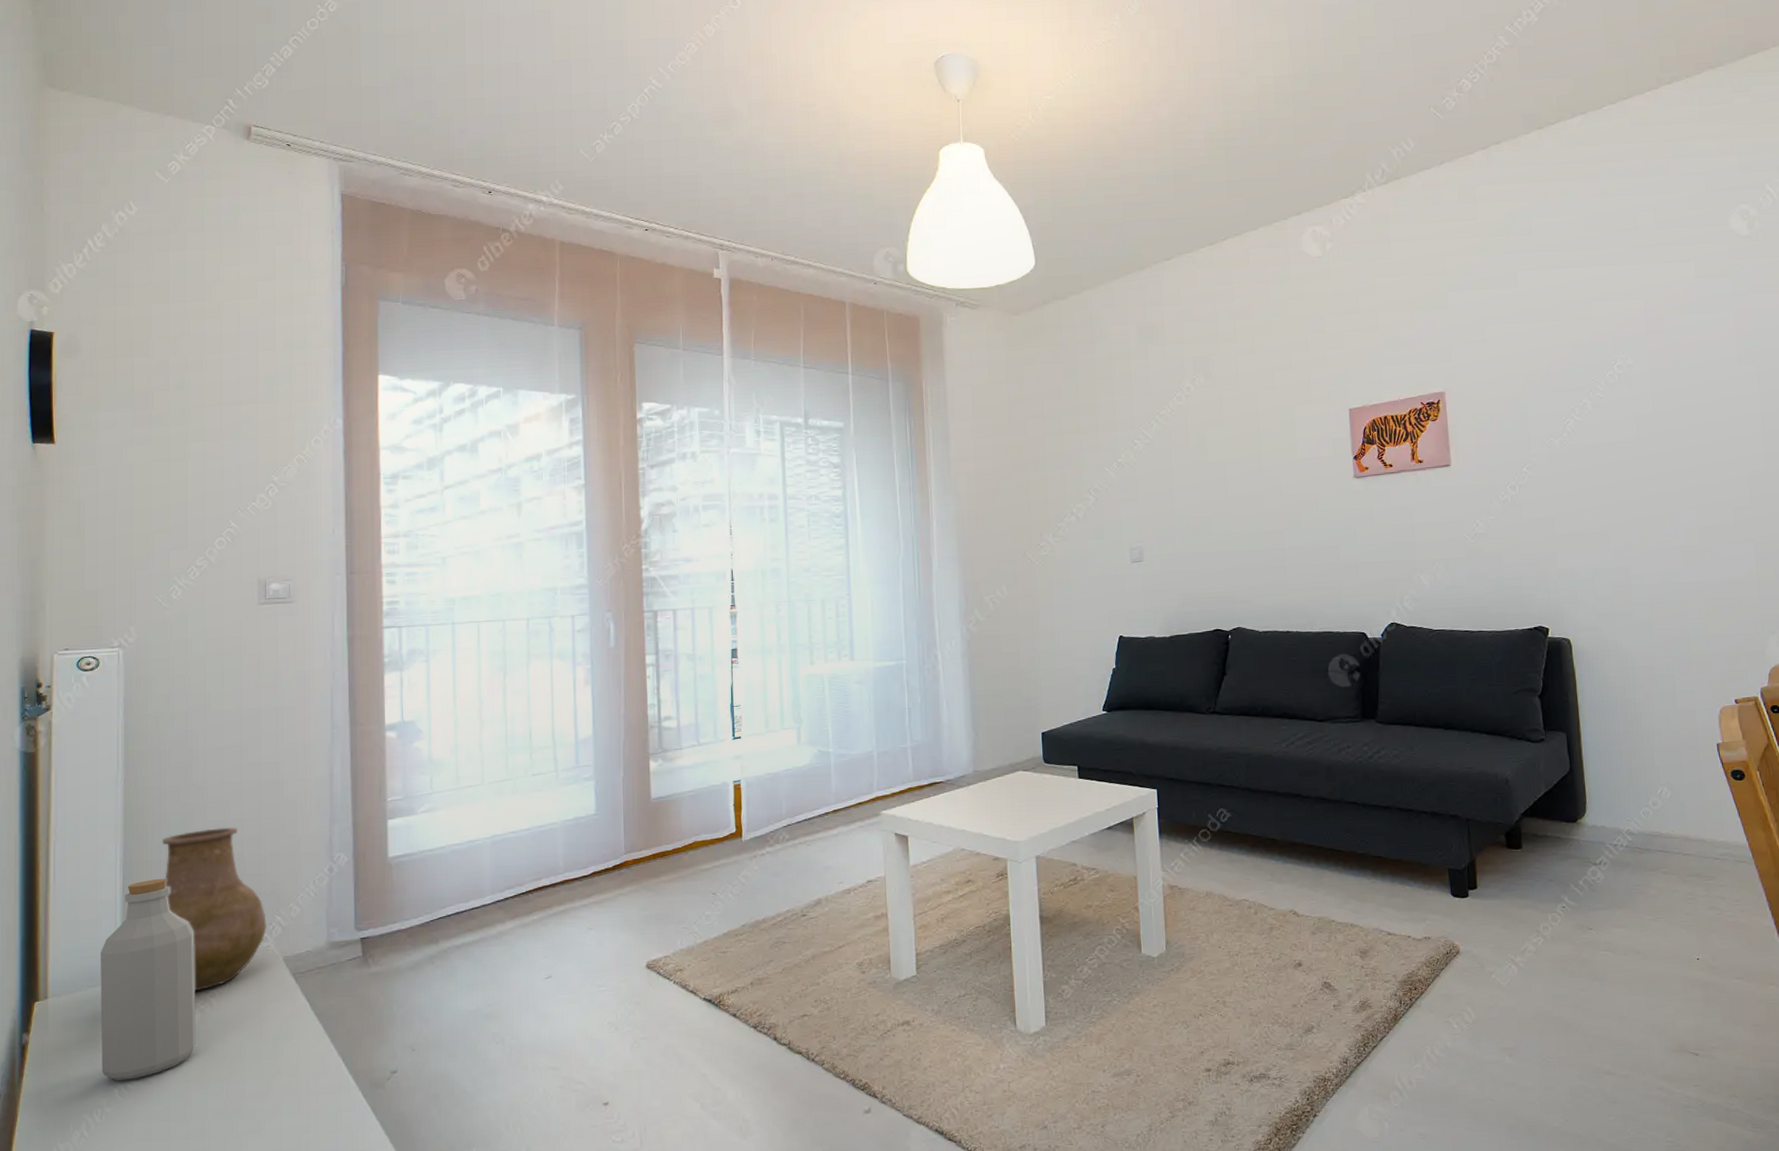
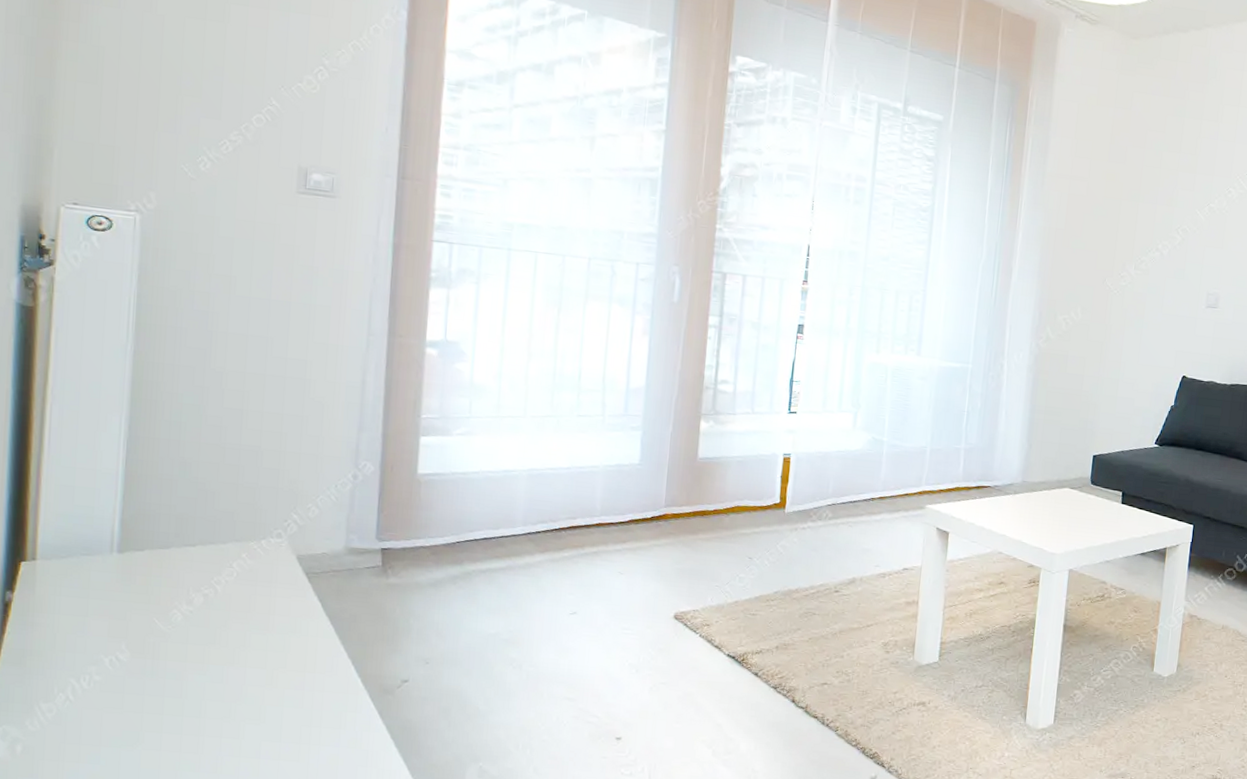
bottle: present [101,878,196,1080] -> none [92,457,202,652]
vase: present [162,827,267,992] -> none [172,415,282,576]

